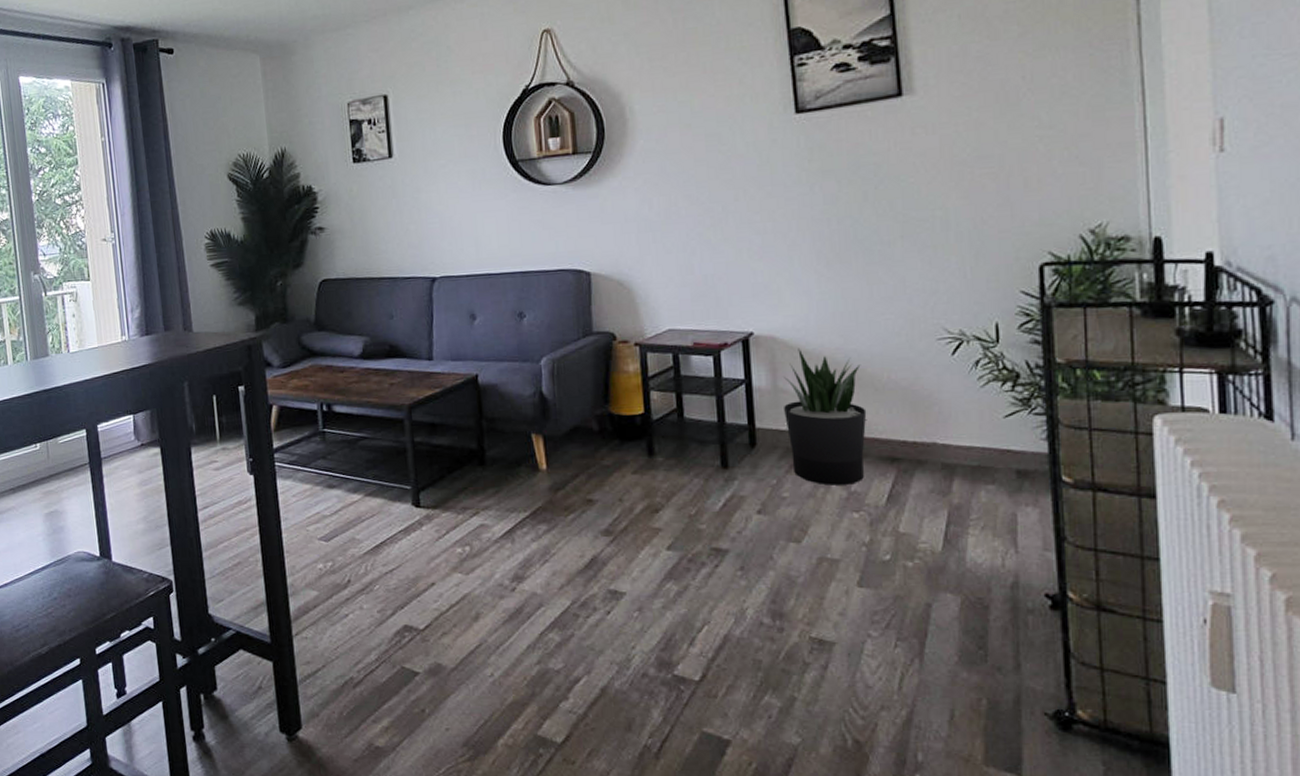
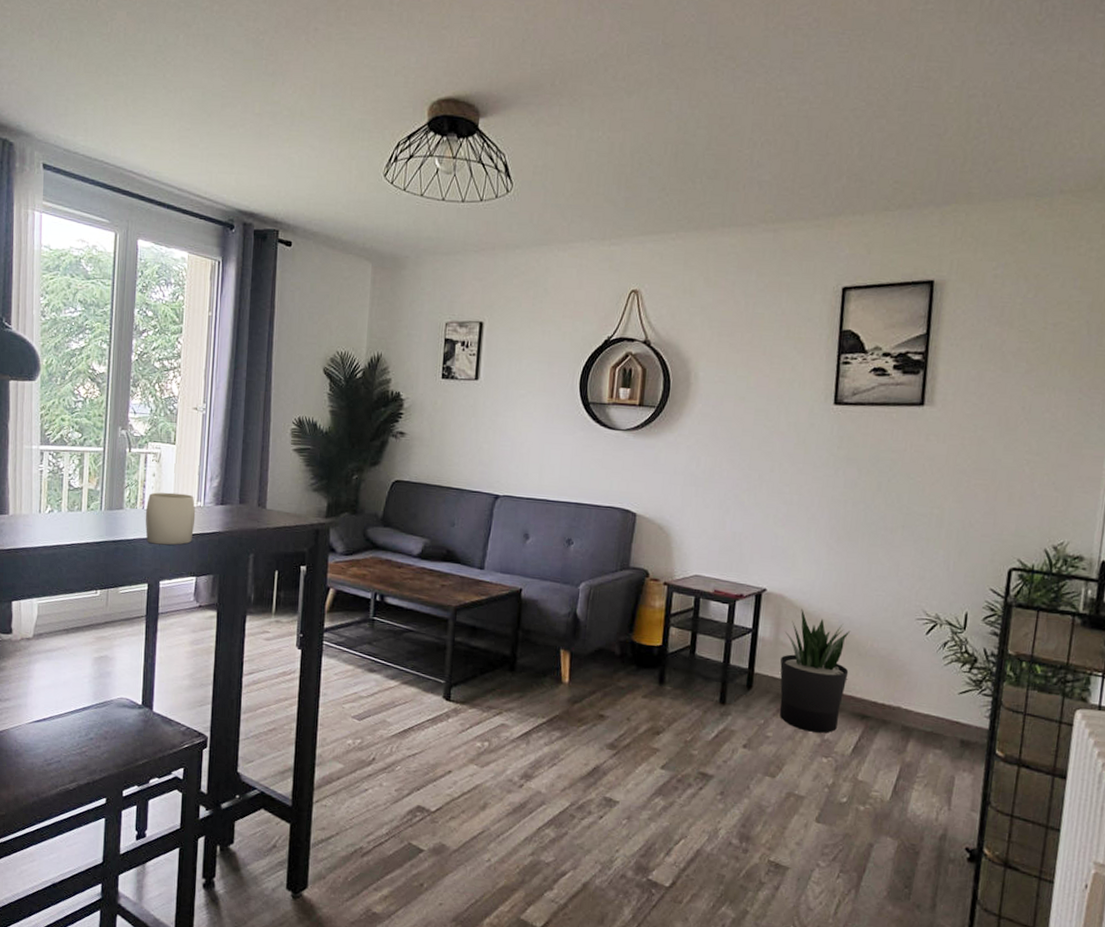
mug: none [71,330,123,387] -> present [145,492,196,546]

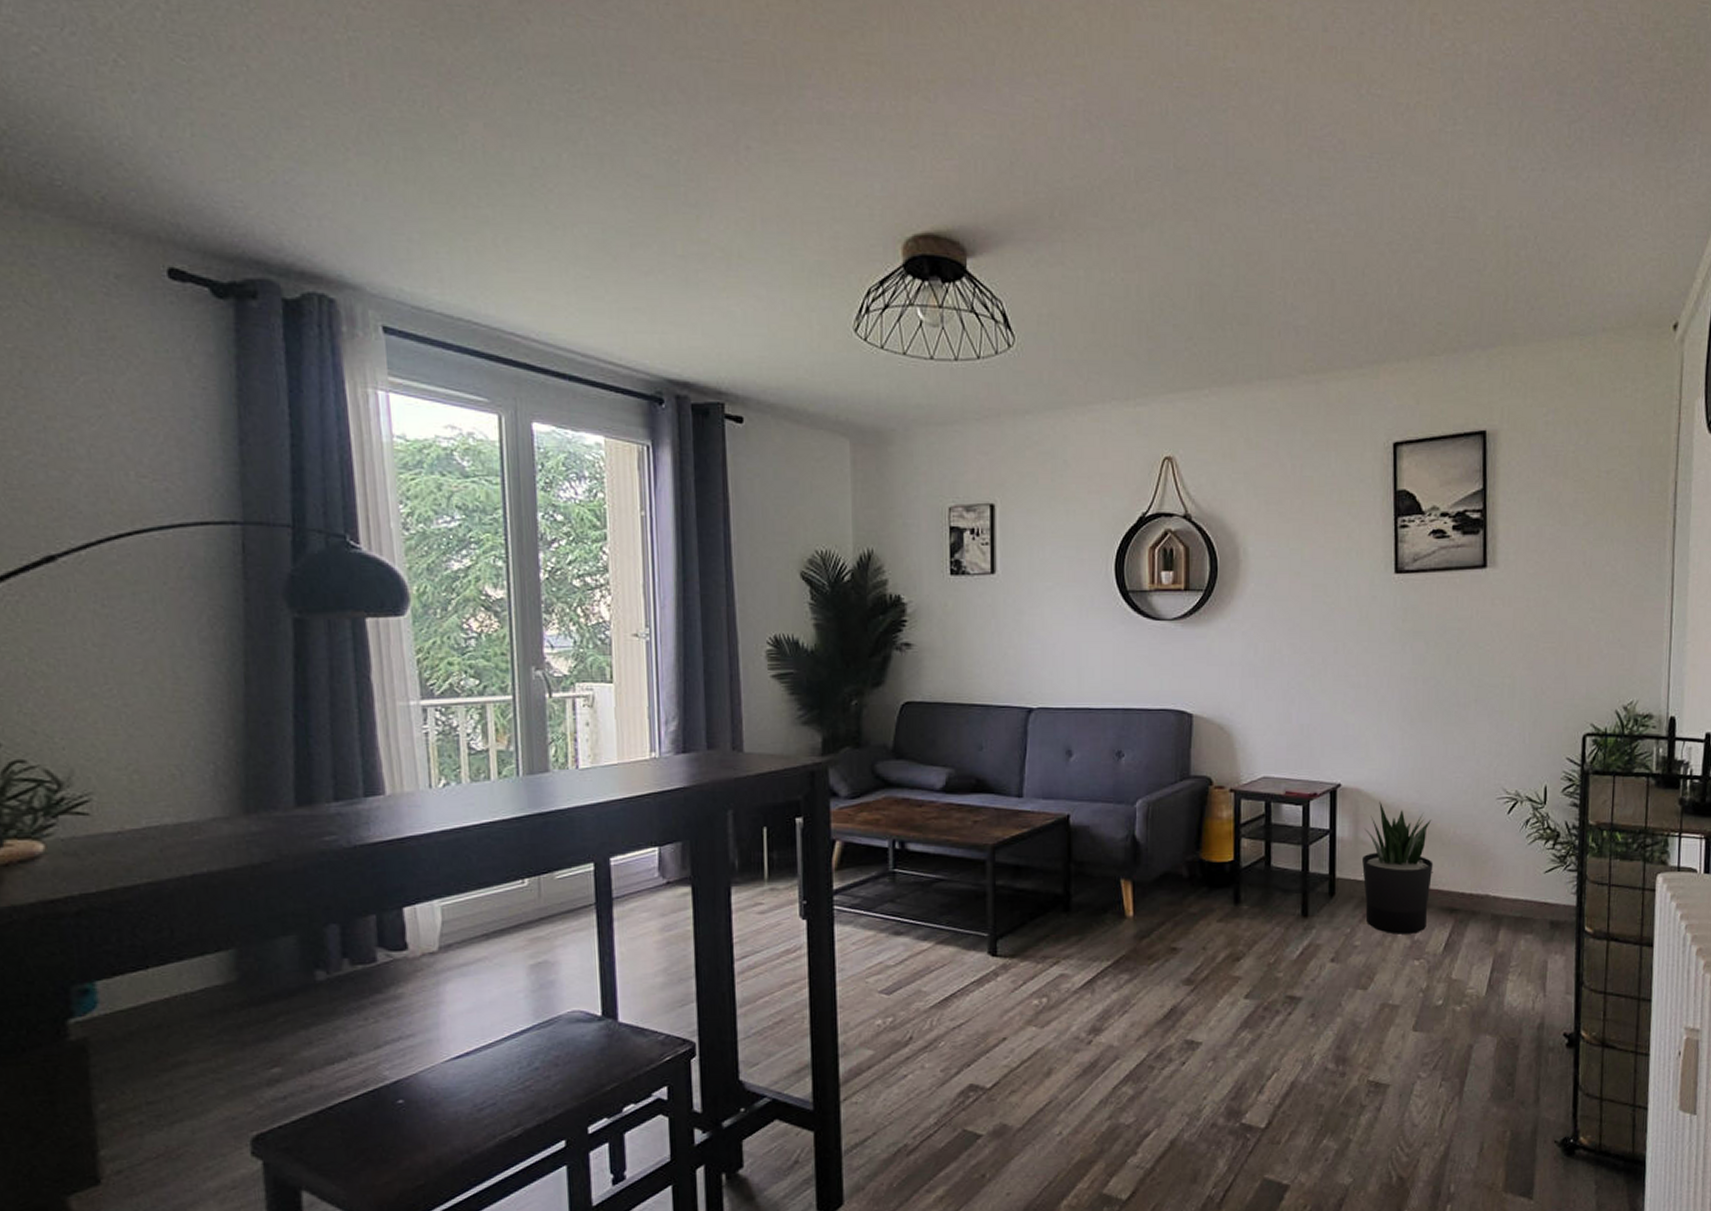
mug: present [145,492,196,546] -> none [580,744,651,812]

